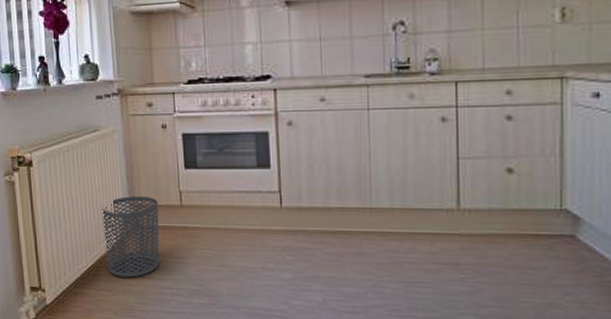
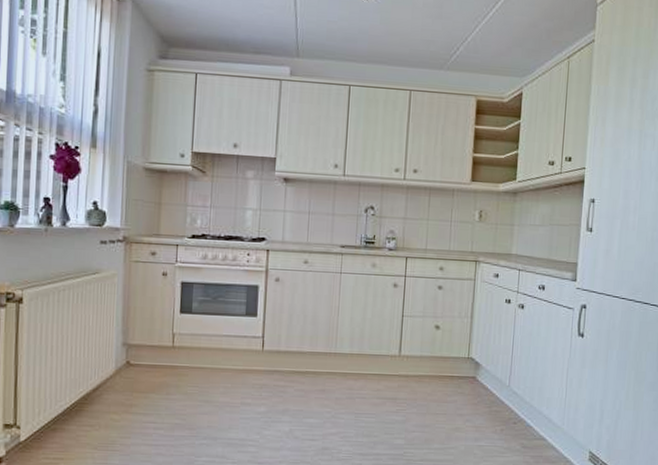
waste bin: present [102,196,160,278] -> none [92,336,151,413]

